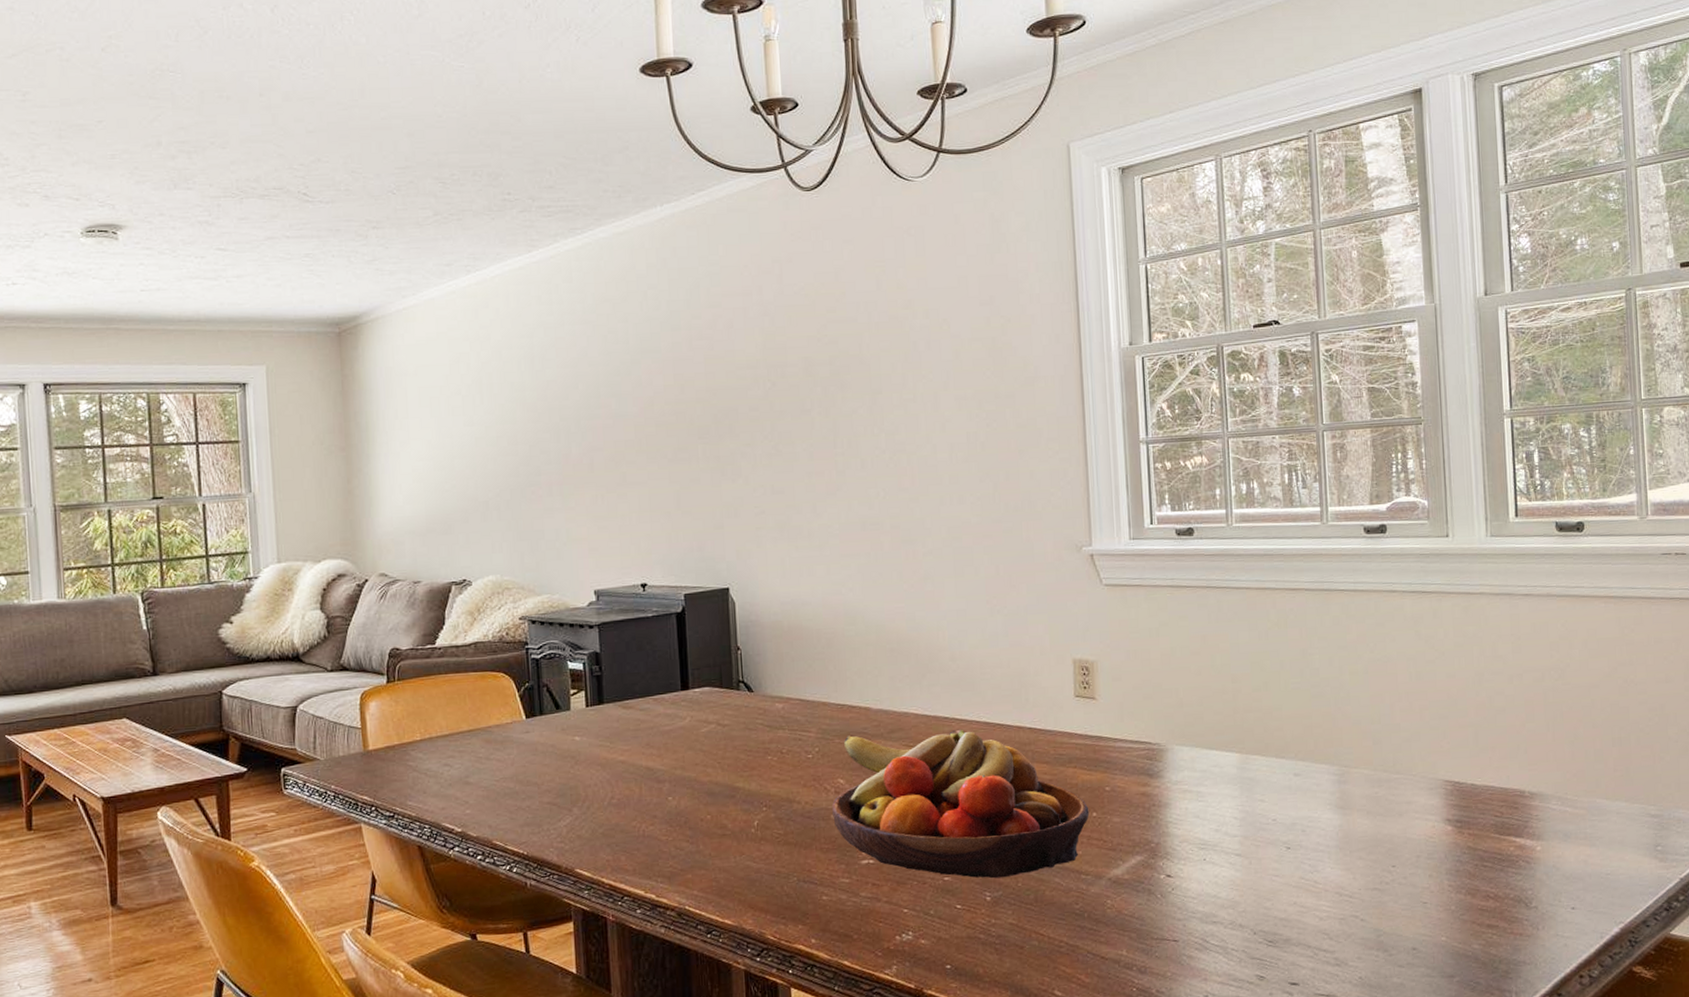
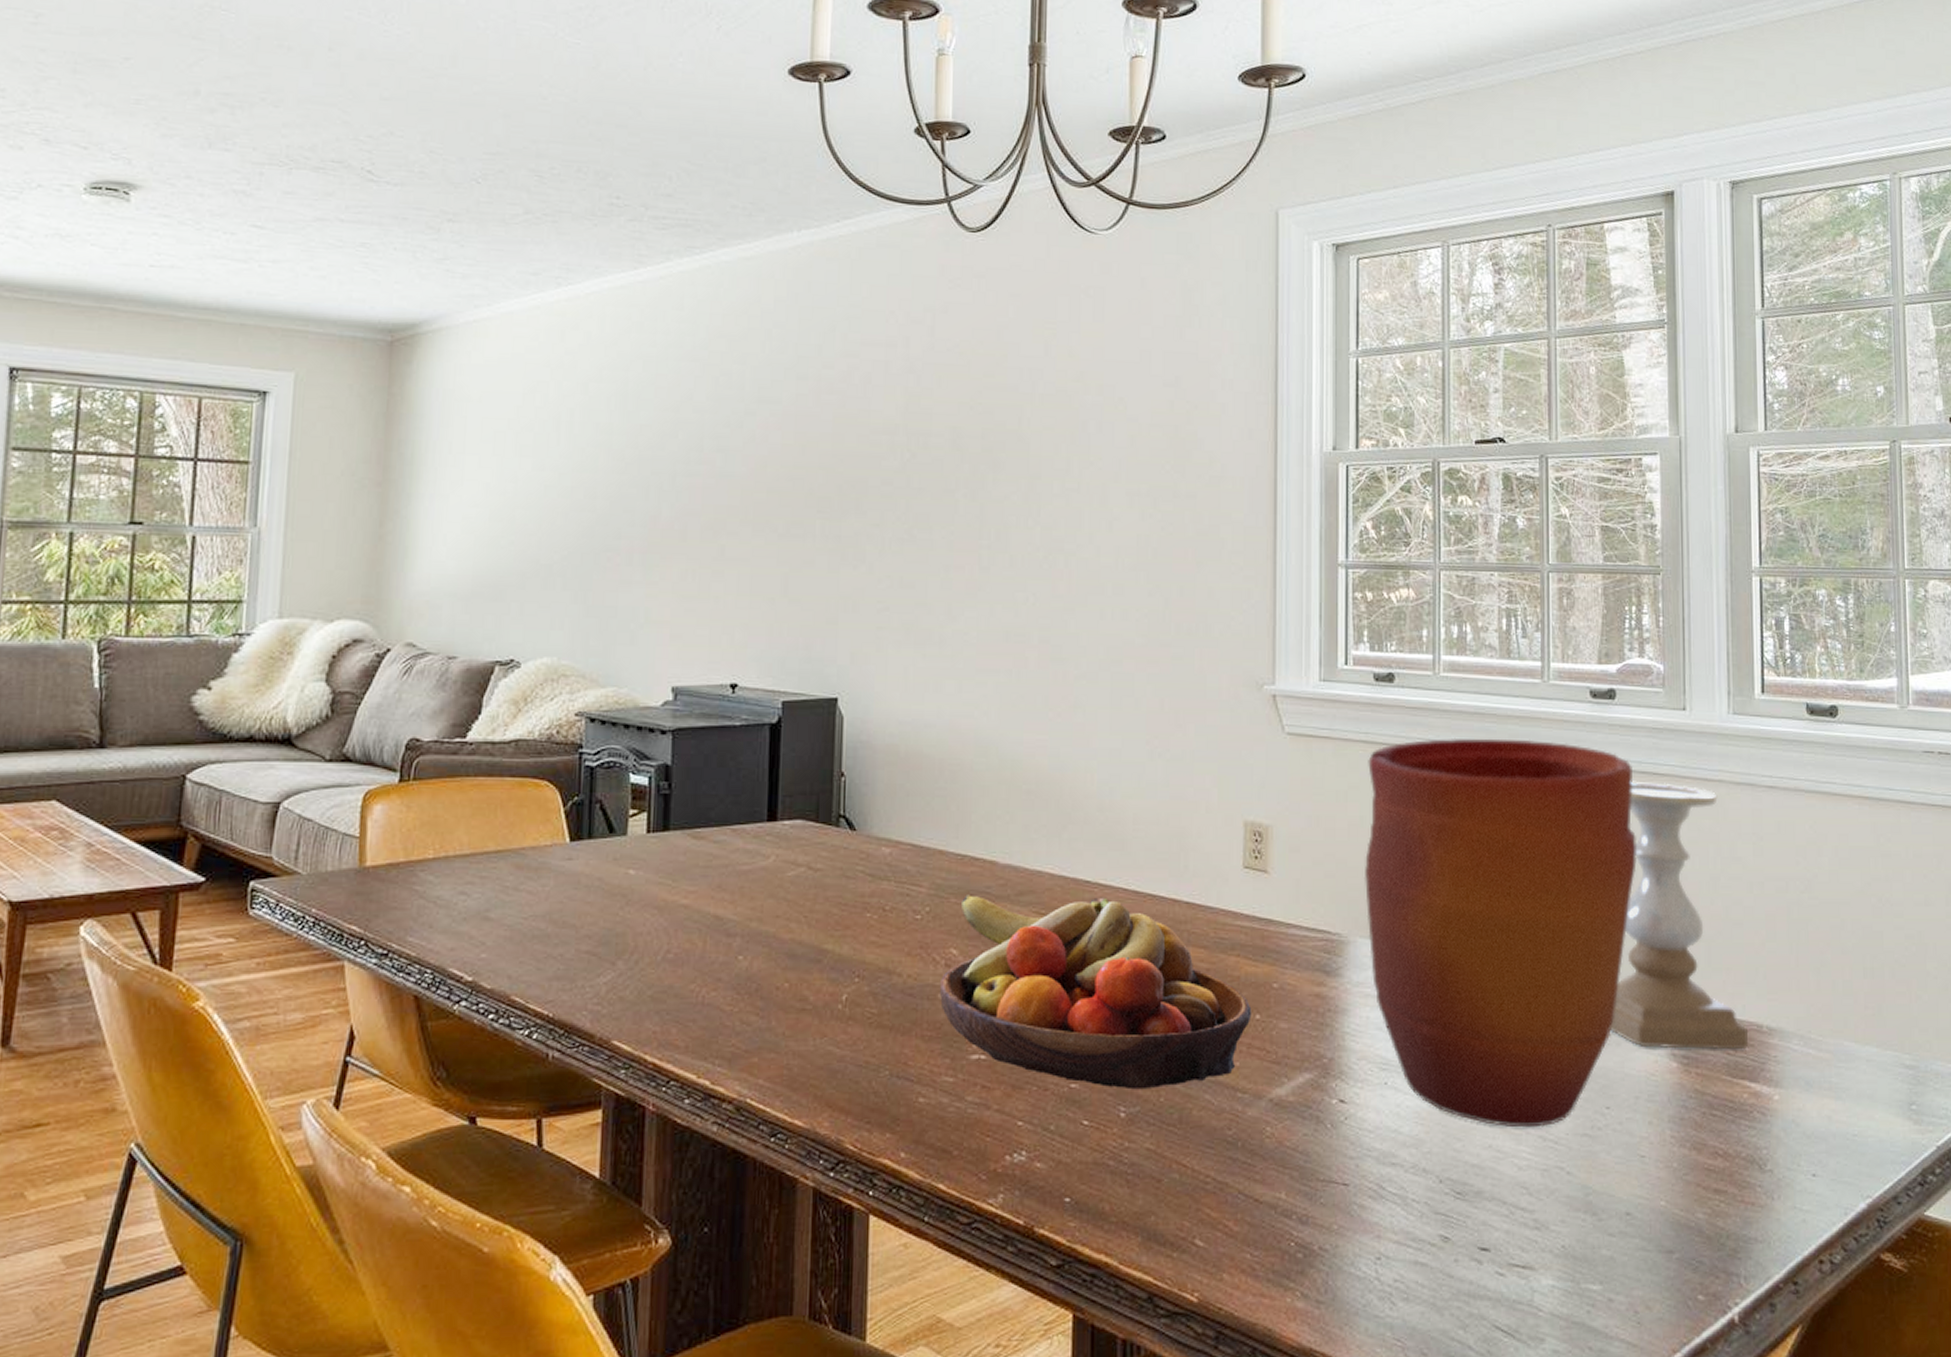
vase: none [1175,572,1411,887] -> present [1364,737,1638,1128]
candle holder: none [1393,599,1514,816] -> present [1610,781,1749,1050]

